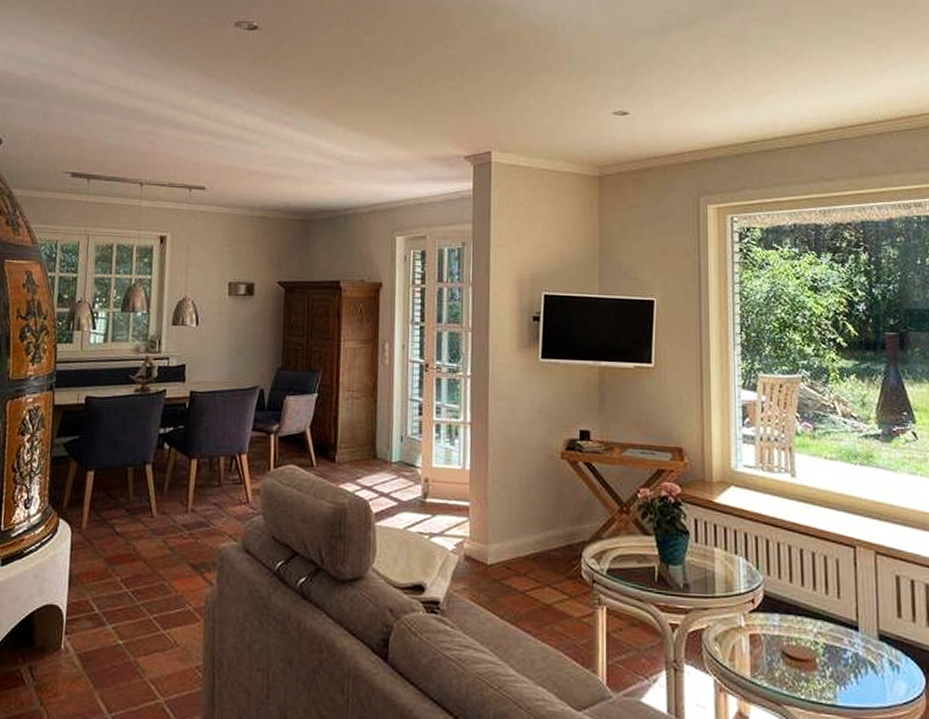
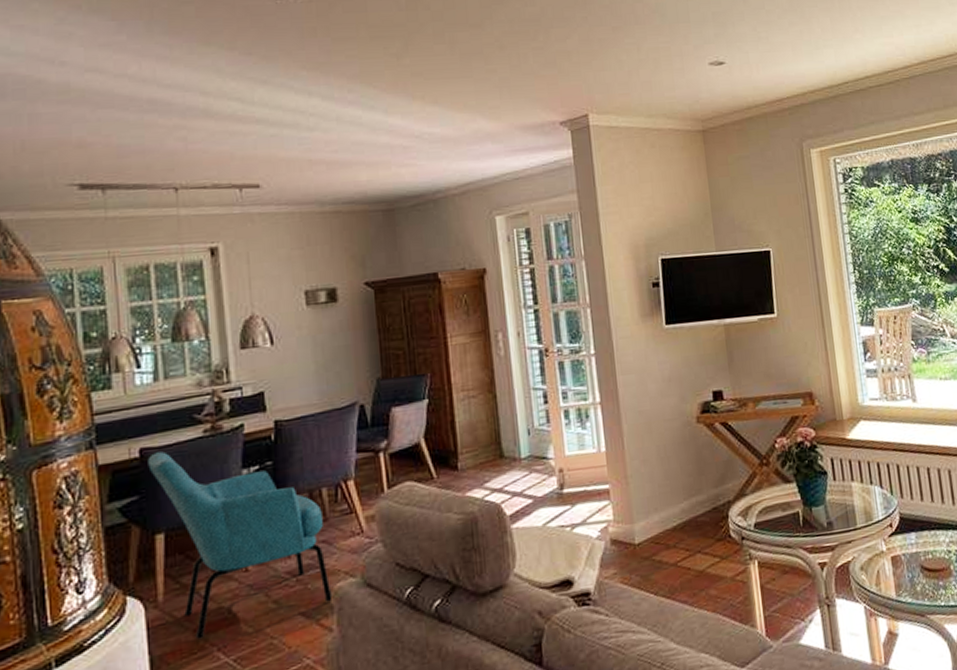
armchair: none [90,402,218,568] -> present [148,451,332,639]

